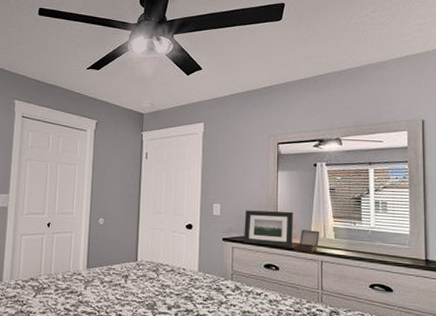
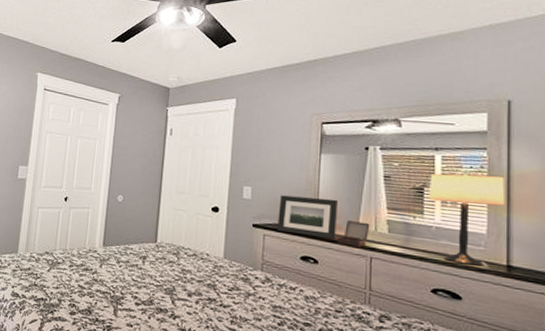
table lamp: none [365,183,423,263] -> present [429,173,506,268]

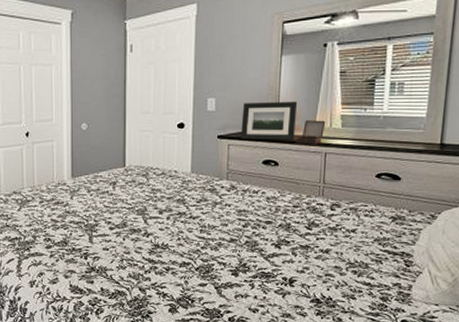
table lamp: present [429,173,506,268] -> none [379,59,446,149]

